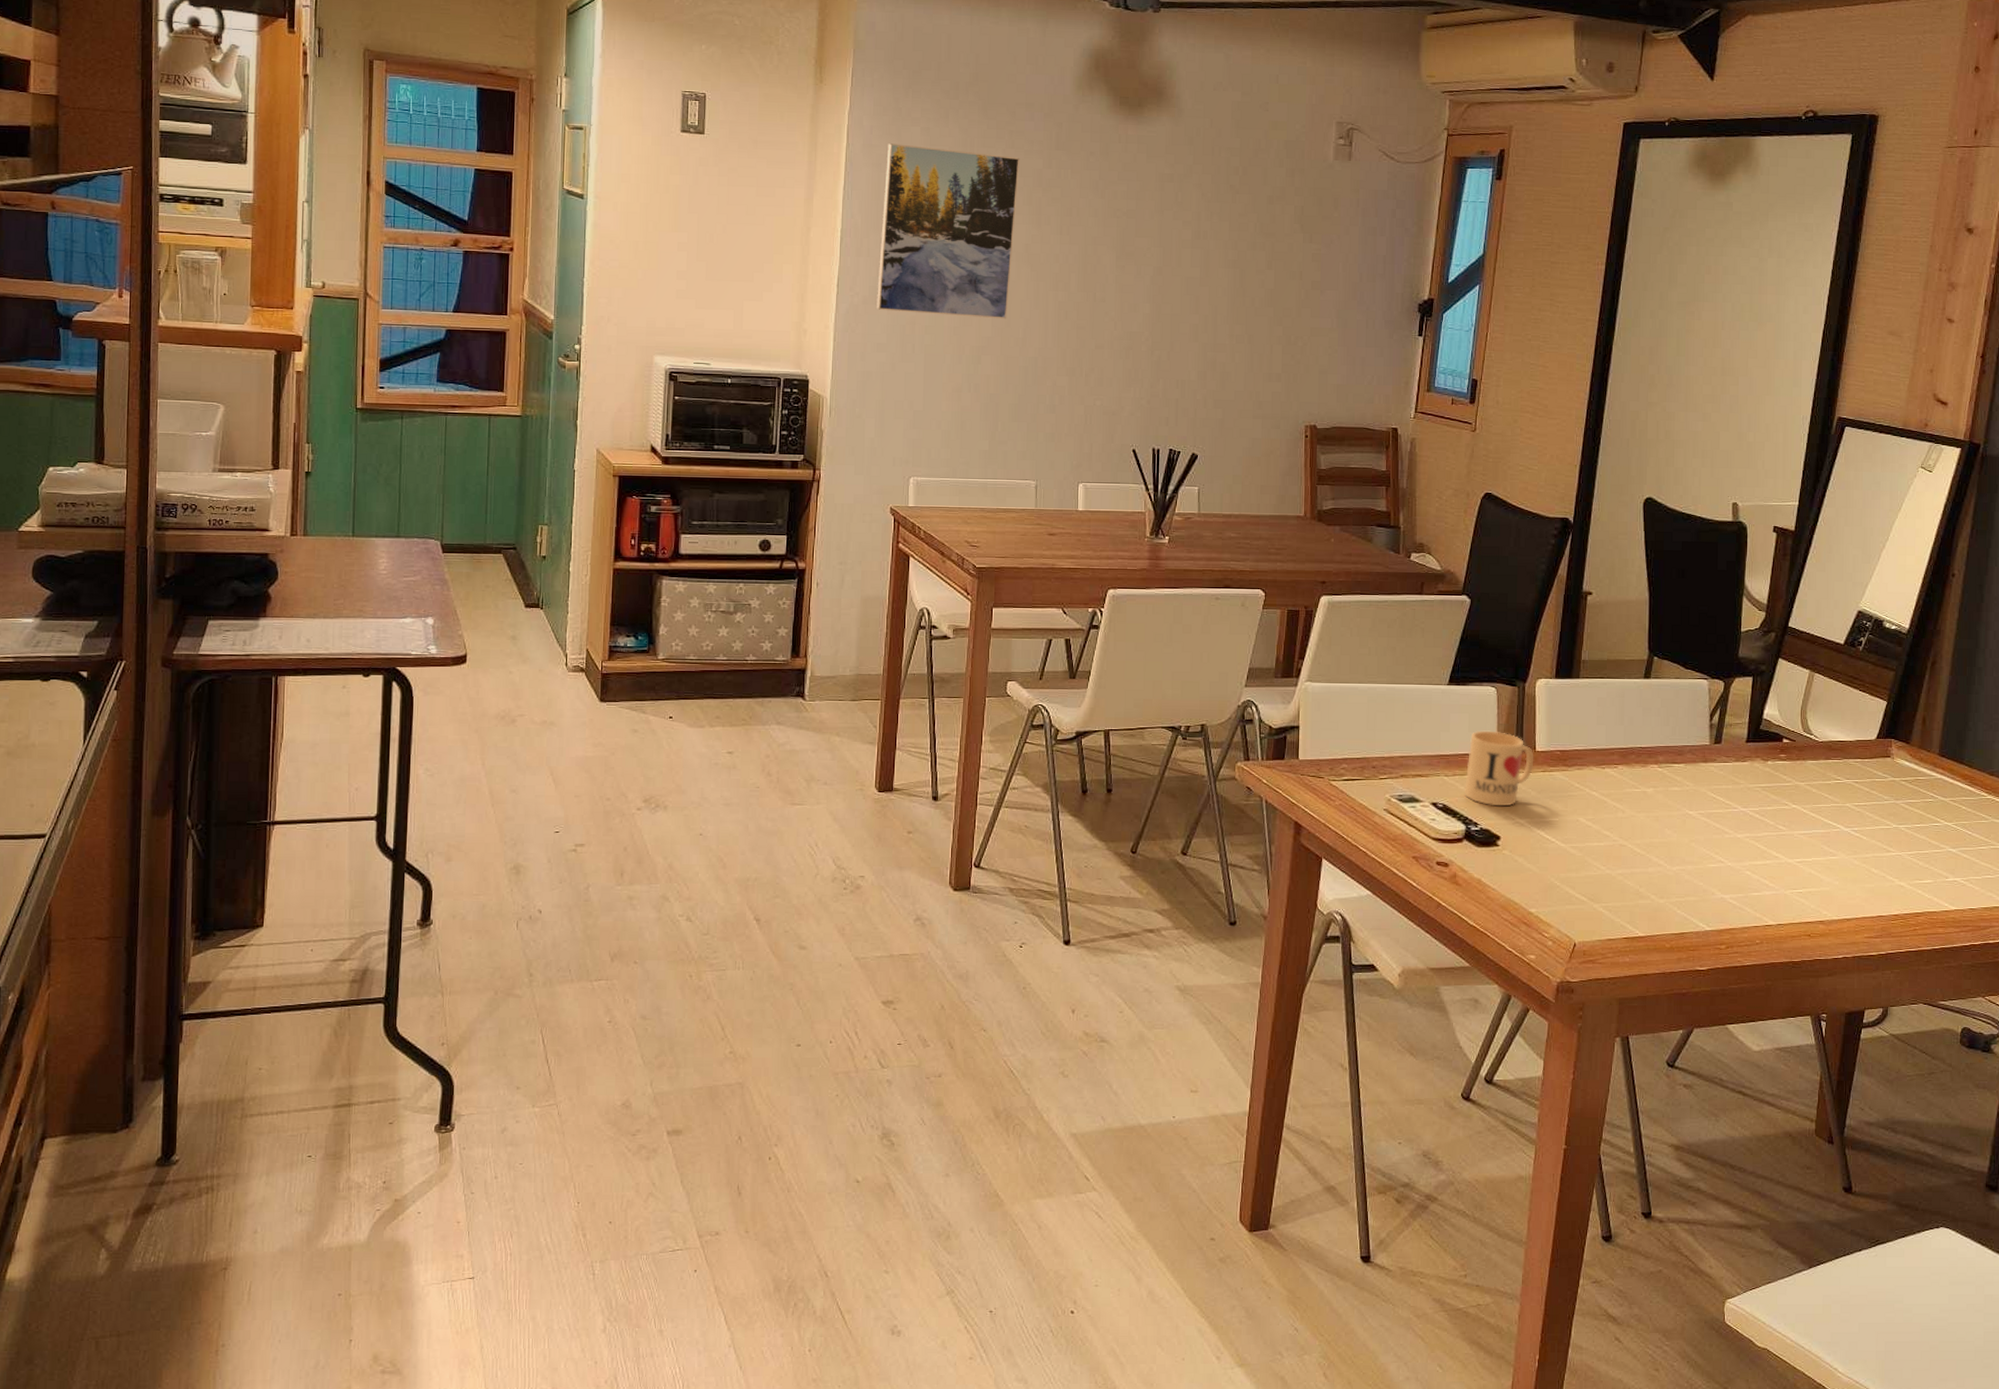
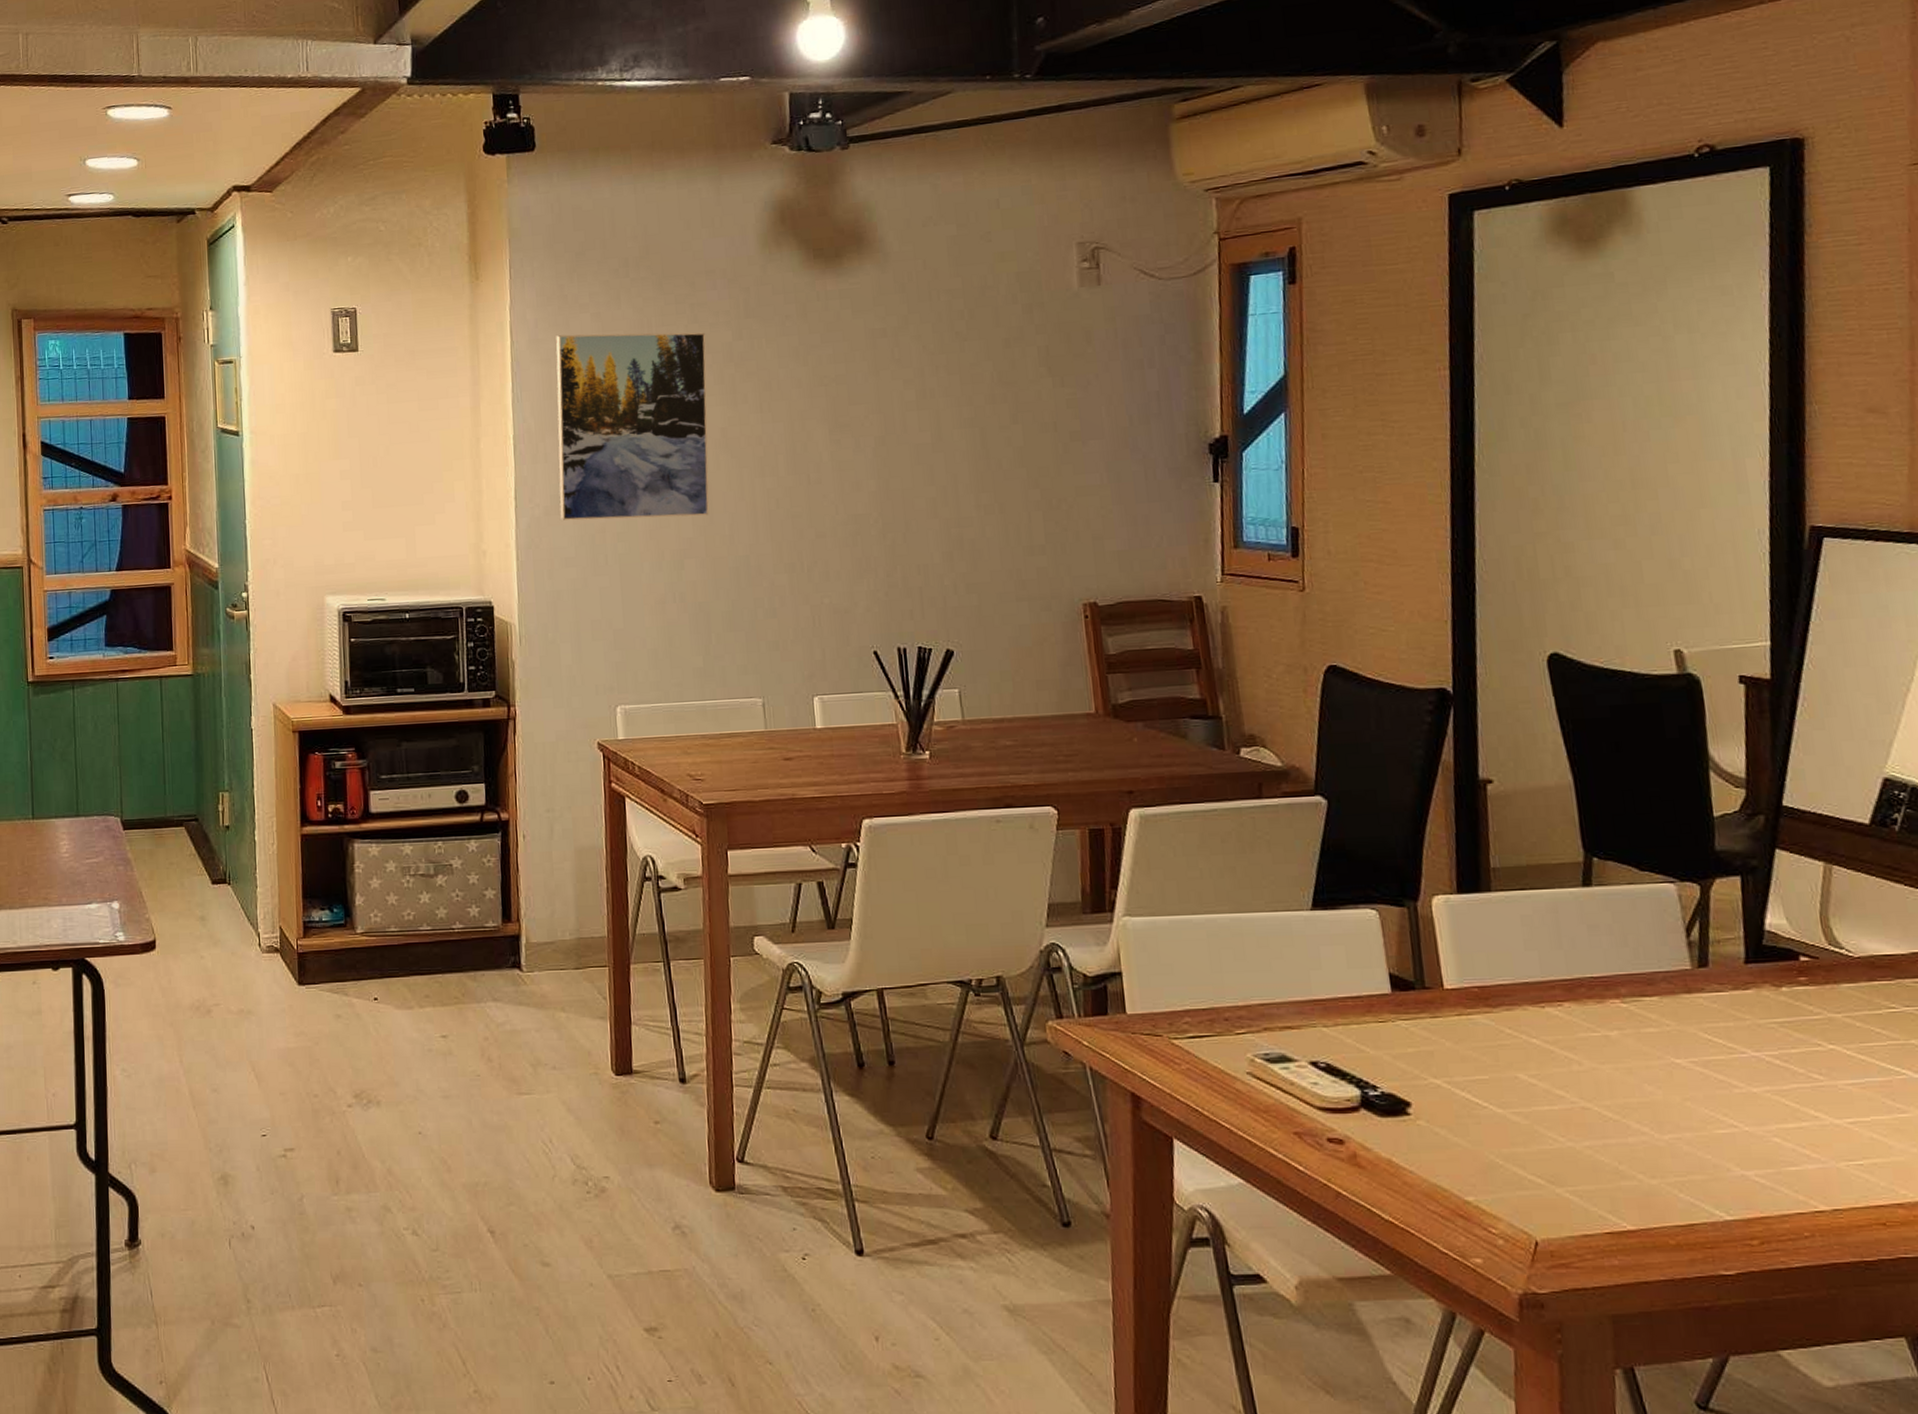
mug: present [1465,730,1534,807] -> none [1351,965,1445,1063]

